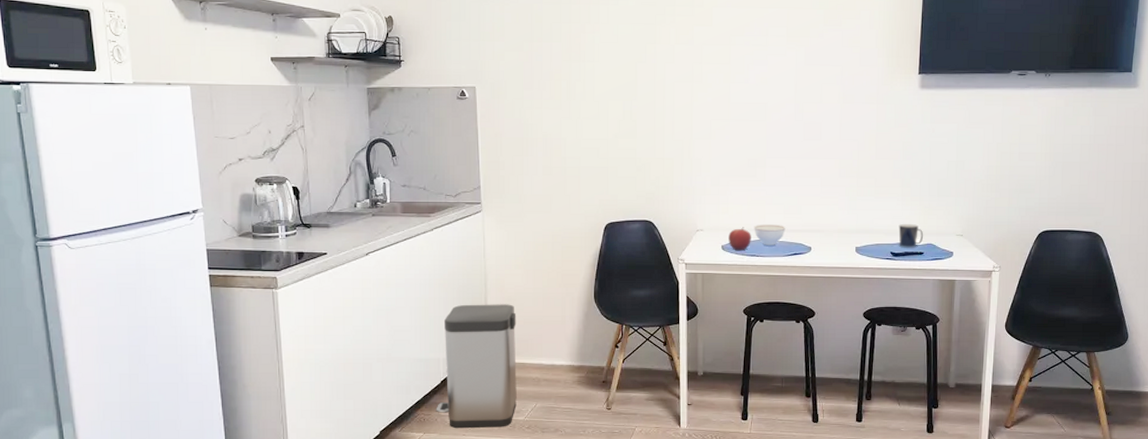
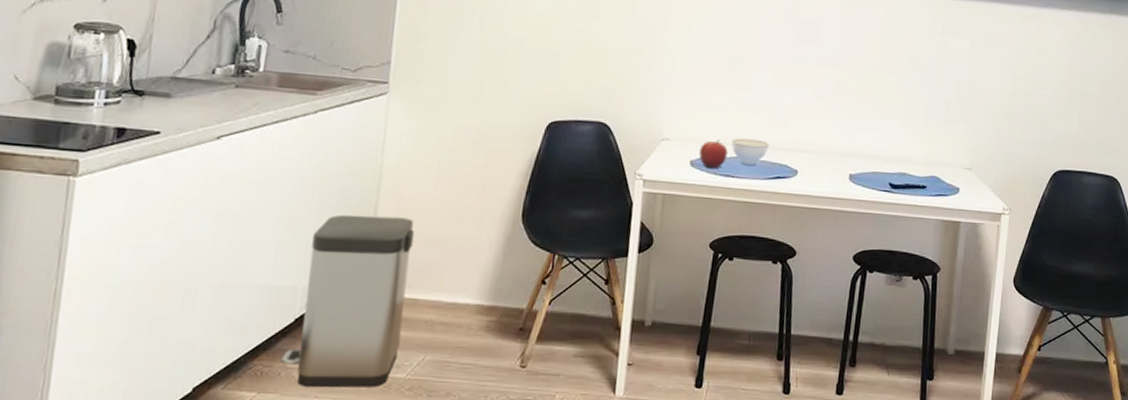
mug: present [898,223,924,249] -> none [899,149,928,182]

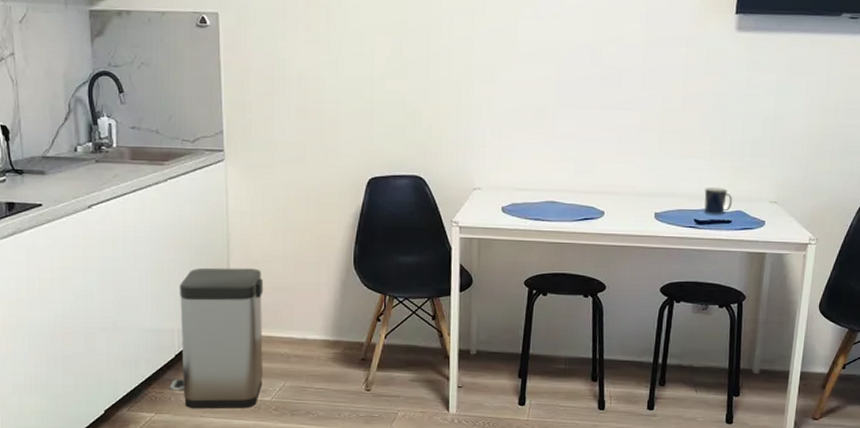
fruit: present [699,139,728,169] -> none [510,186,536,214]
bowl: present [731,137,771,167] -> none [539,183,577,210]
mug: none [899,149,928,182] -> present [704,187,733,217]

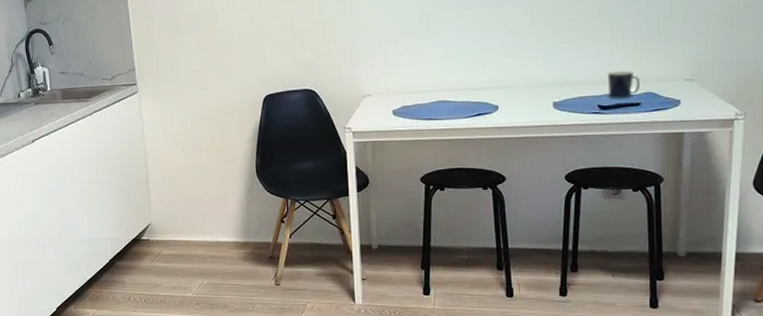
pedal bin: present [169,267,264,408] -> none [106,183,184,304]

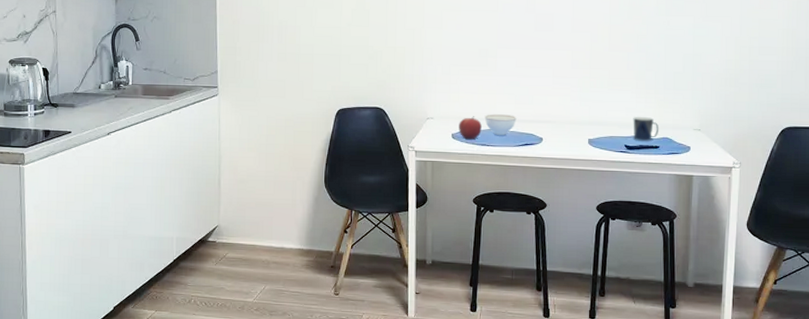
fruit: none [400,89,427,115] -> present [459,116,482,140]
bowl: none [429,83,468,108] -> present [484,113,518,136]

